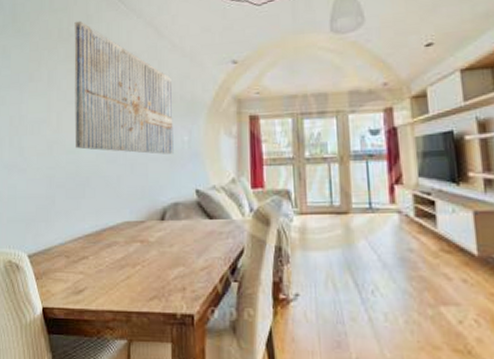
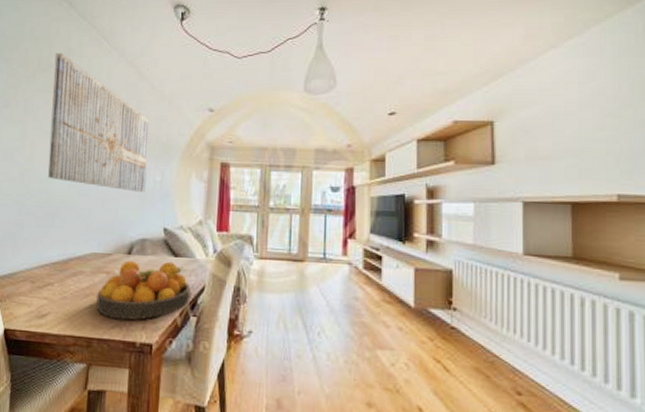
fruit bowl: none [133,224,230,291] -> present [96,260,191,320]

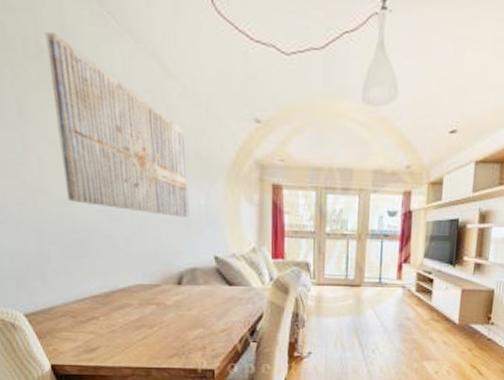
fruit bowl: present [96,260,191,320] -> none [149,290,249,349]

